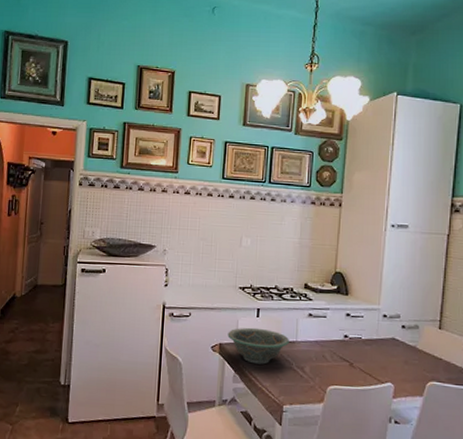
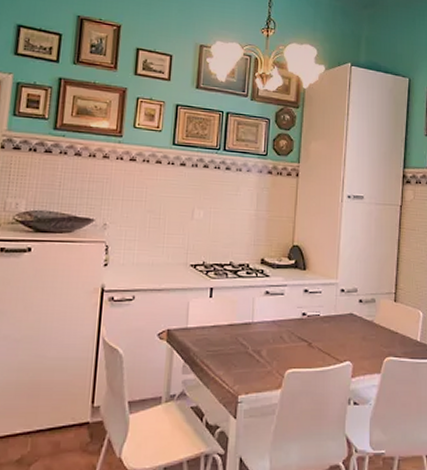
decorative bowl: present [227,327,289,365] -> none [177,309,245,351]

